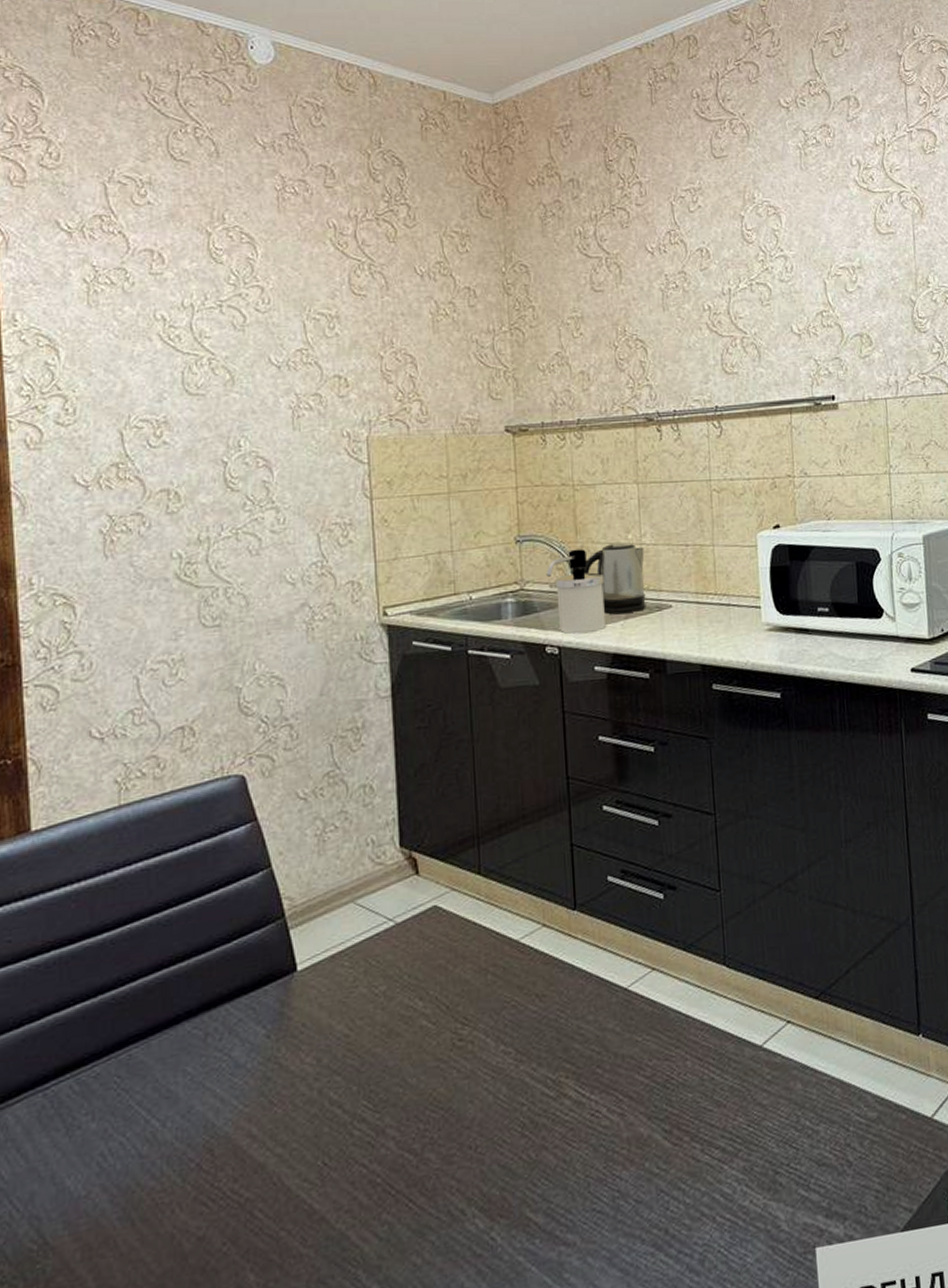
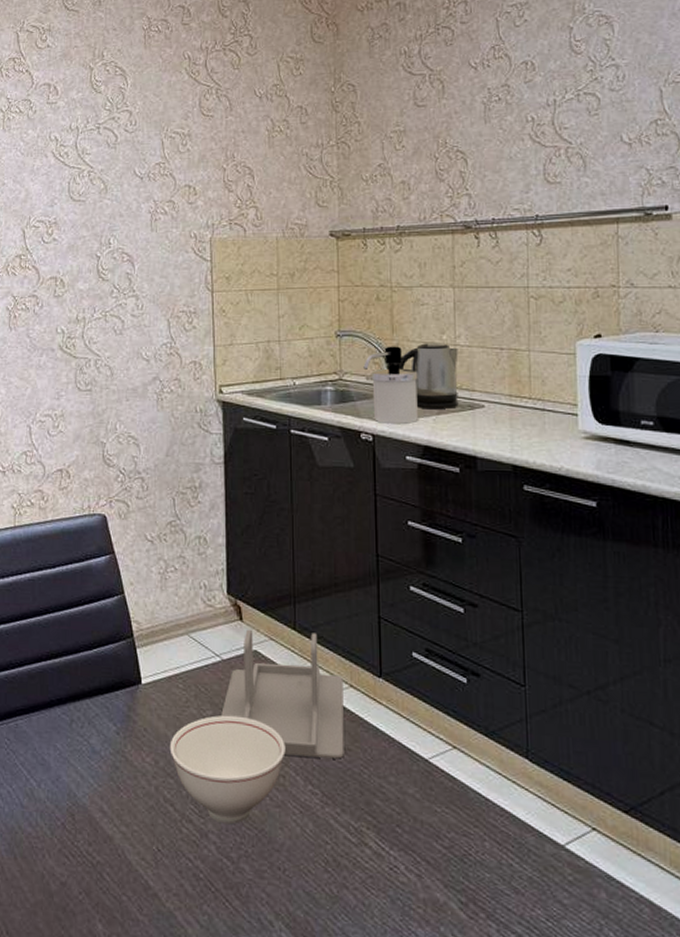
bowl: none [335,984,473,1114] -> present [169,715,286,825]
napkin holder: none [397,874,539,1017] -> present [221,629,344,759]

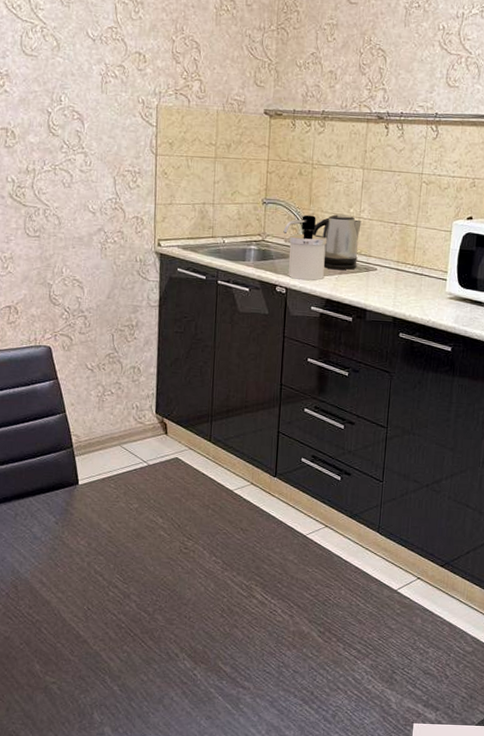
bowl: present [169,715,286,825] -> none [101,507,197,588]
napkin holder: present [221,629,344,759] -> none [145,441,246,537]

